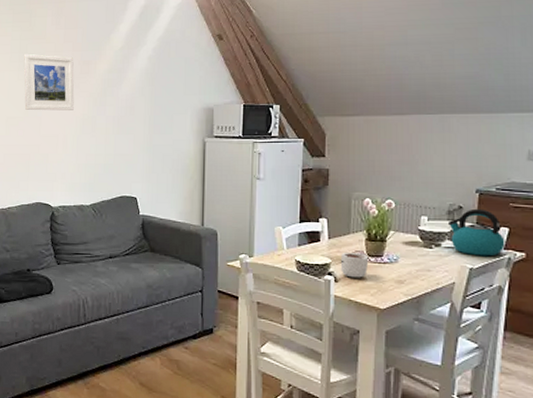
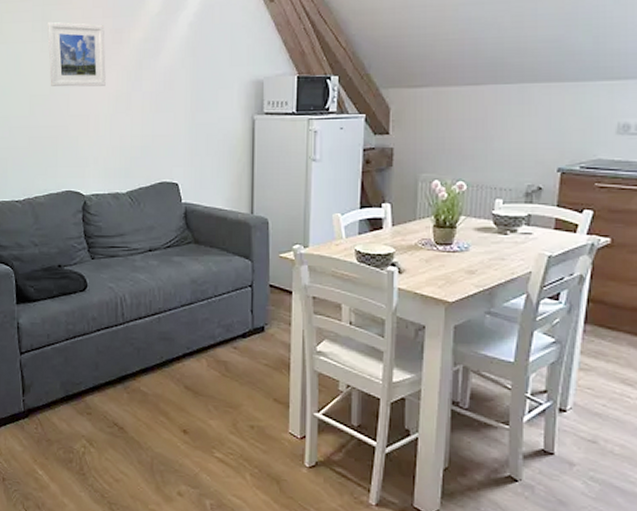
mug: present [340,252,369,278] -> none [405,240,437,269]
kettle: present [449,208,505,257] -> none [526,189,588,243]

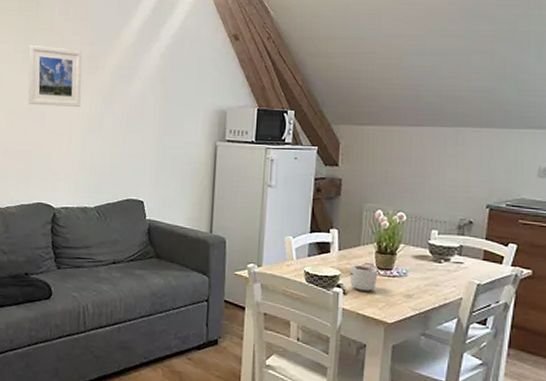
mug: none [405,240,437,269] -> present [349,264,378,291]

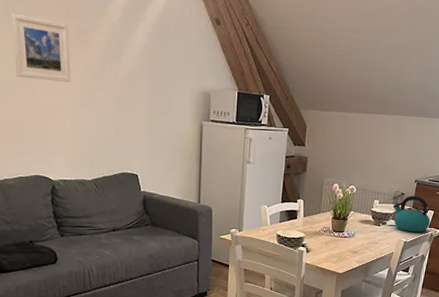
mug: present [349,264,378,291] -> none [311,228,334,249]
kettle: none [458,224,513,273] -> present [393,195,430,233]

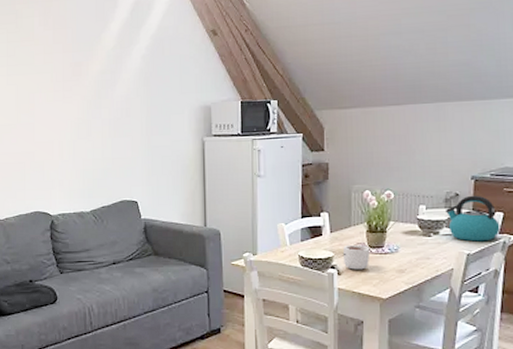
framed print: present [11,13,71,82] -> none [12,57,68,117]
mug: none [311,228,334,249] -> present [342,244,370,270]

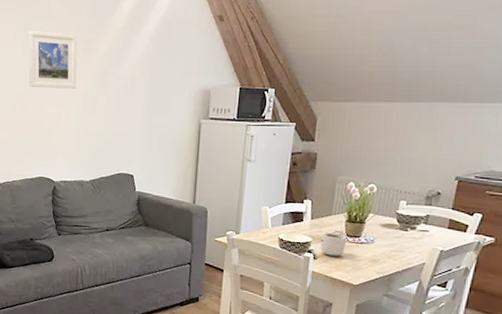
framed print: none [12,57,68,117] -> present [28,30,77,89]
kettle: present [446,195,500,242] -> none [426,195,477,240]

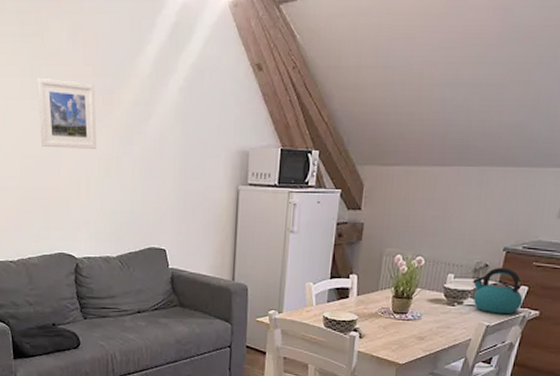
mug: present [320,232,347,256] -> none [366,309,394,334]
kettle: none [426,195,477,240] -> present [473,267,523,315]

